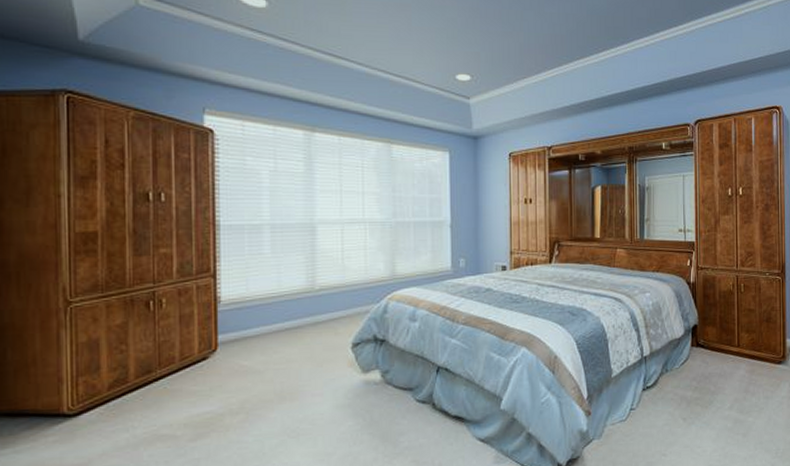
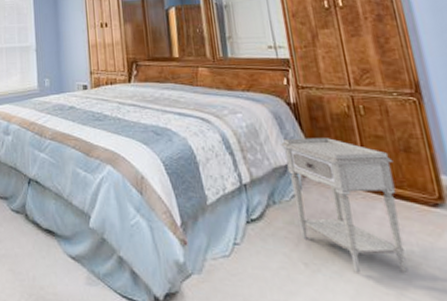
nightstand: none [677,312,758,421] -> present [280,138,407,273]

